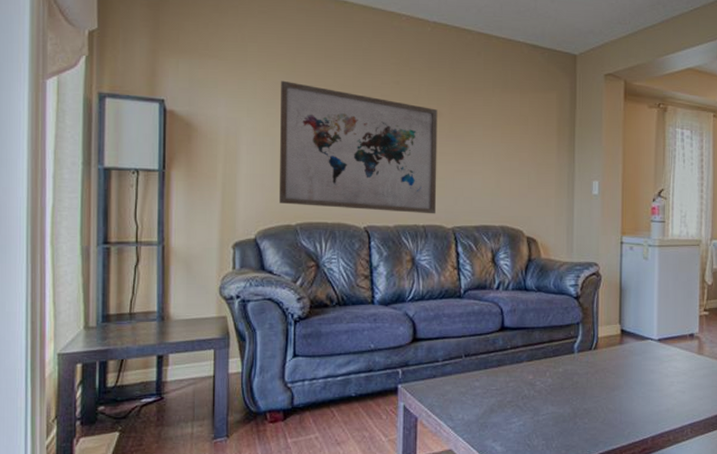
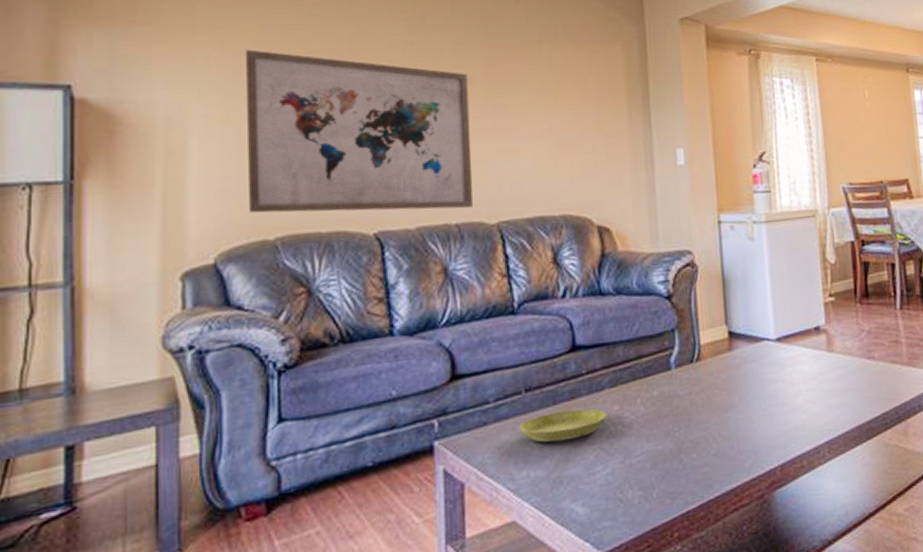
saucer: none [459,374,524,397] -> present [519,408,608,443]

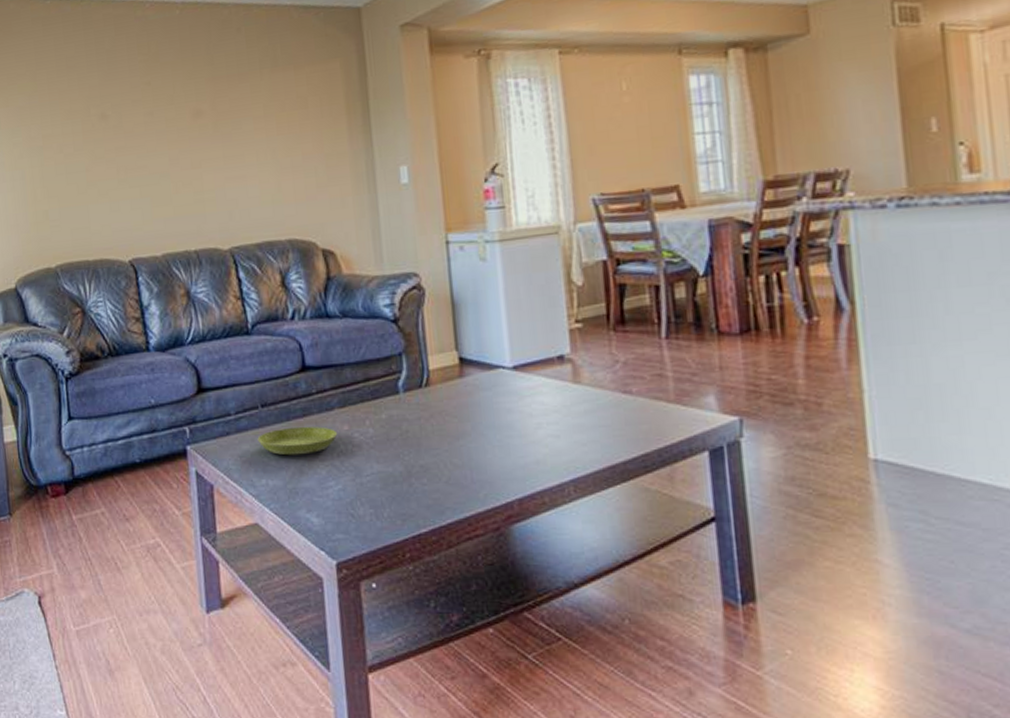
wall art: present [246,49,474,213] -> none [24,103,209,245]

